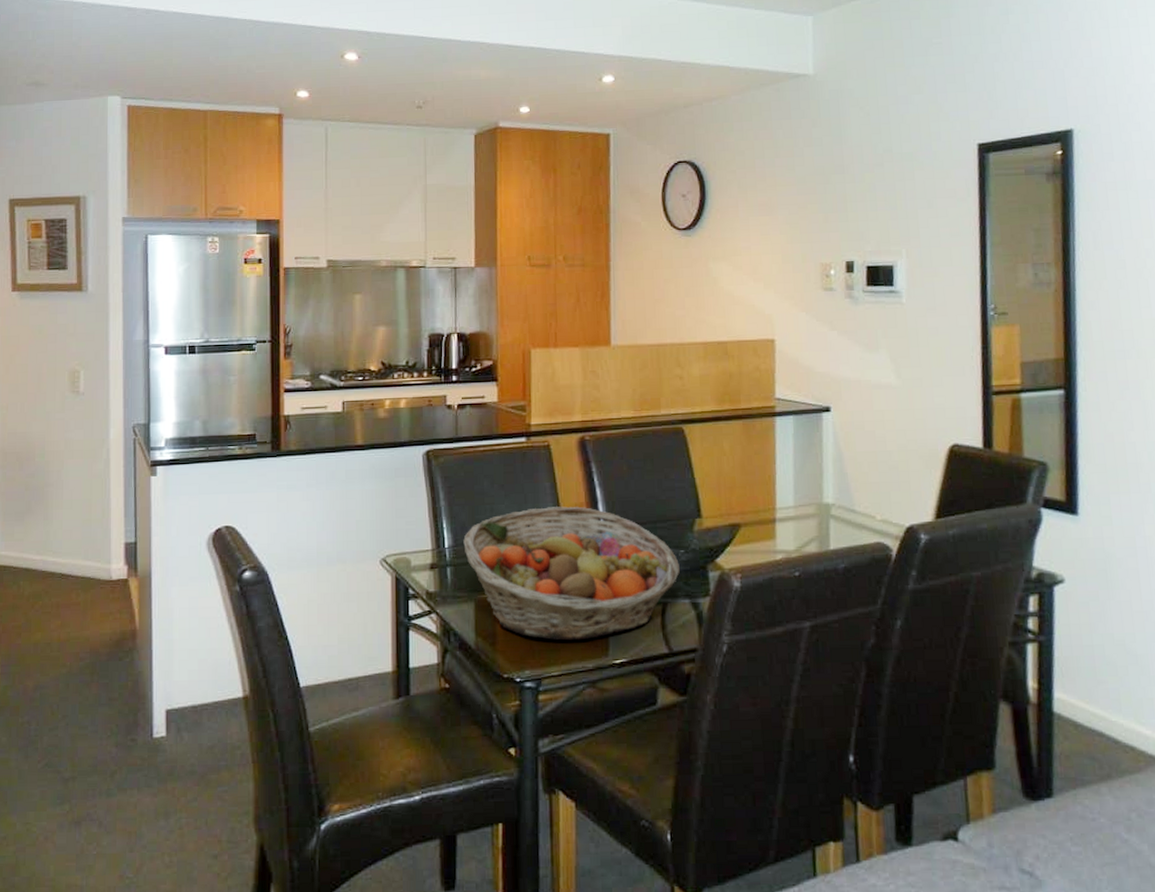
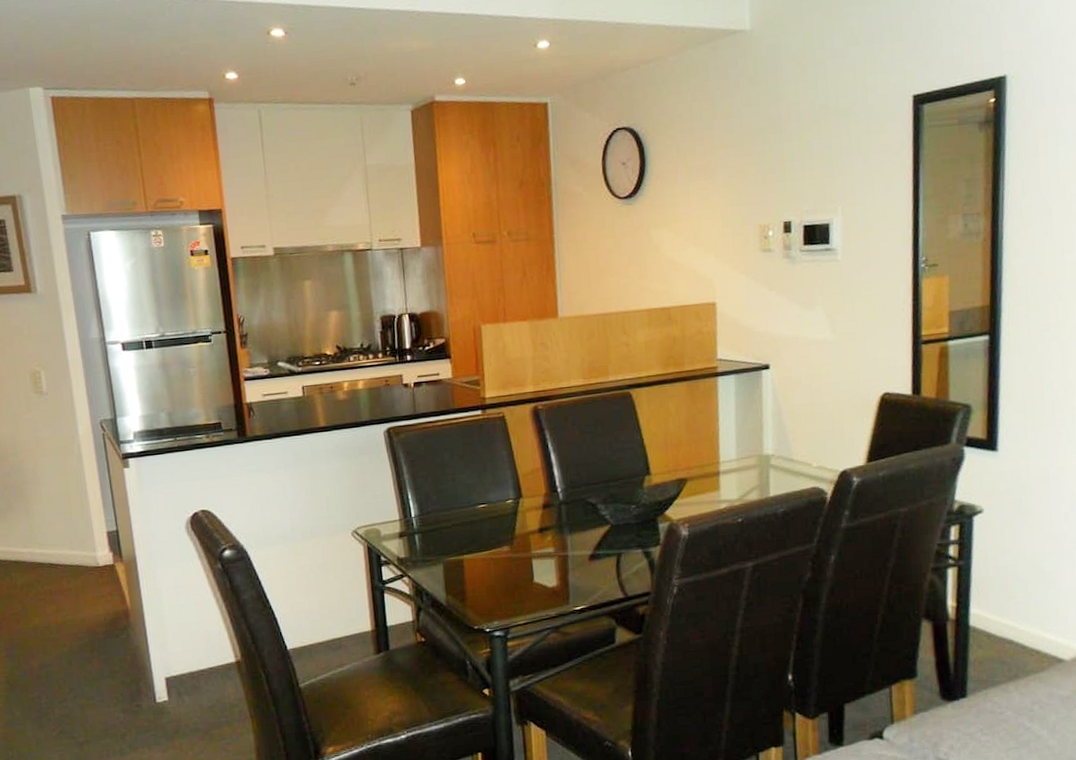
fruit basket: present [463,506,680,641] -> none [428,471,632,593]

